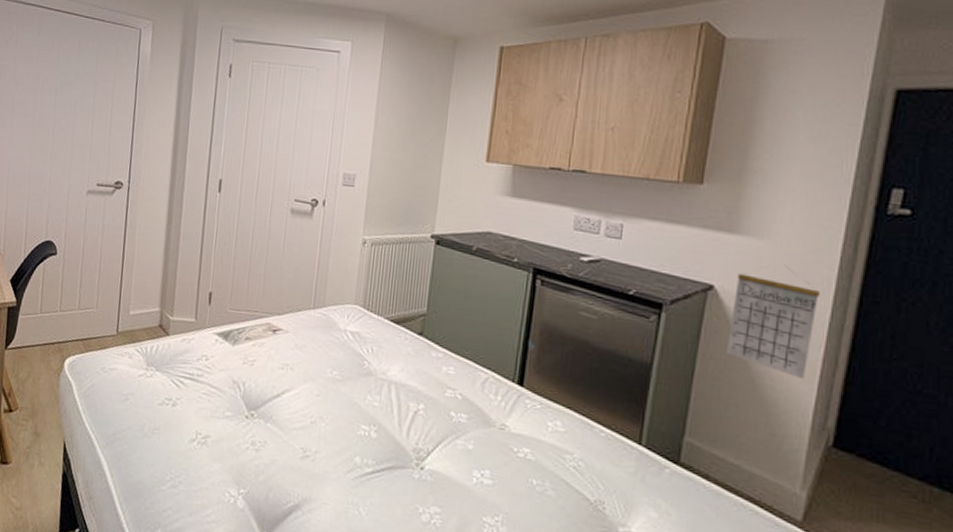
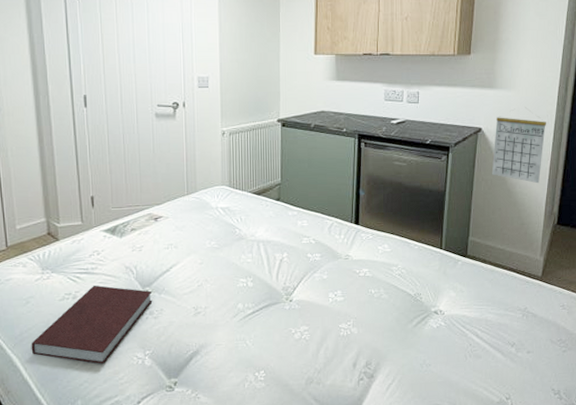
notebook: none [120,395,258,492] -> present [31,285,153,364]

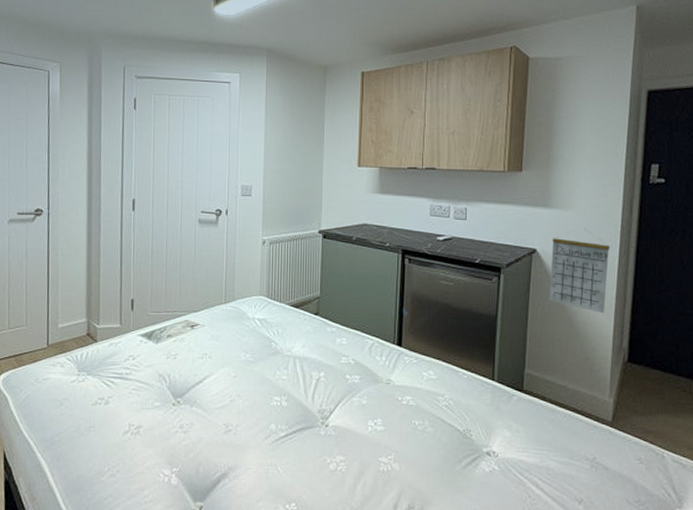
notebook: present [31,285,153,364] -> none [60,392,184,478]

